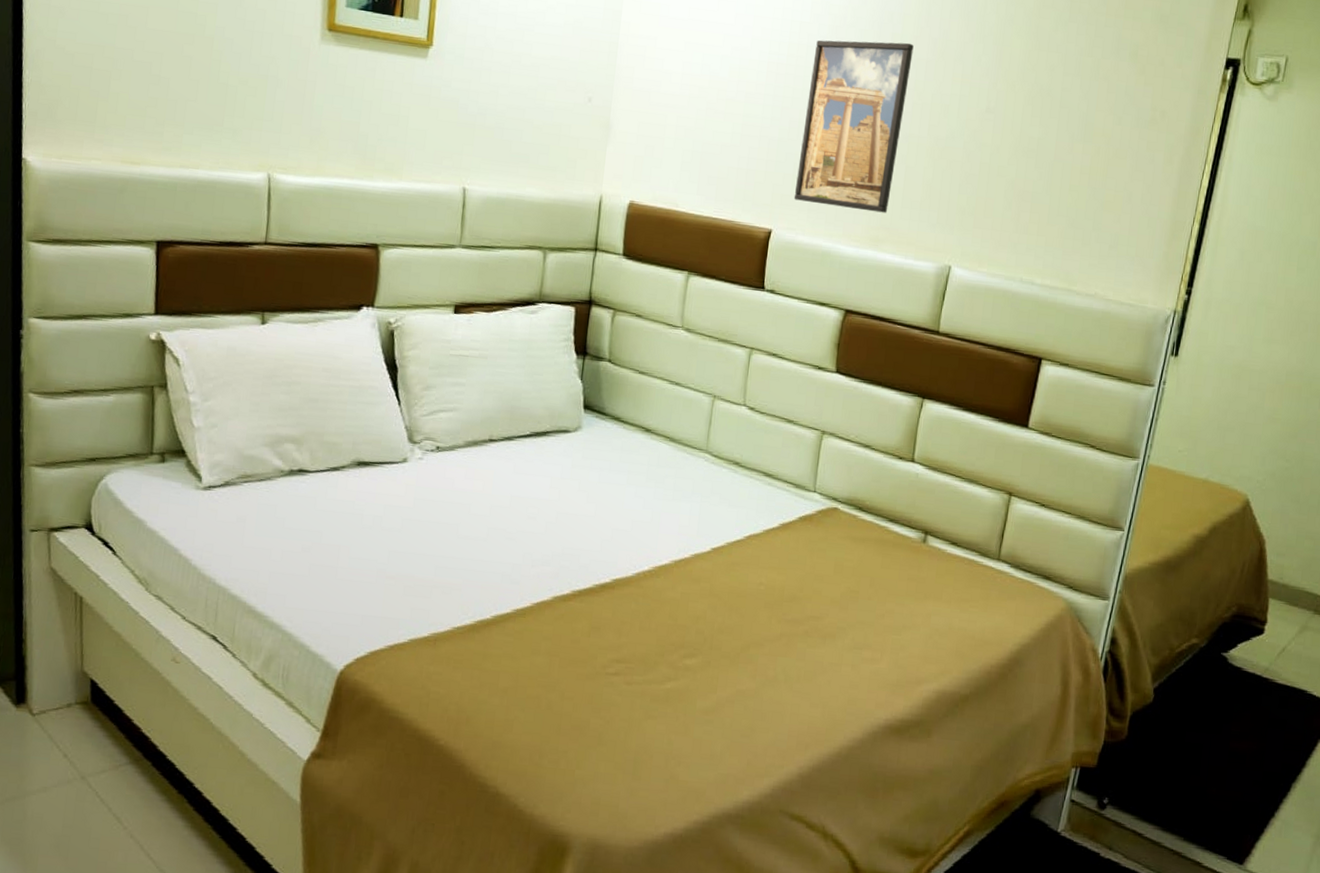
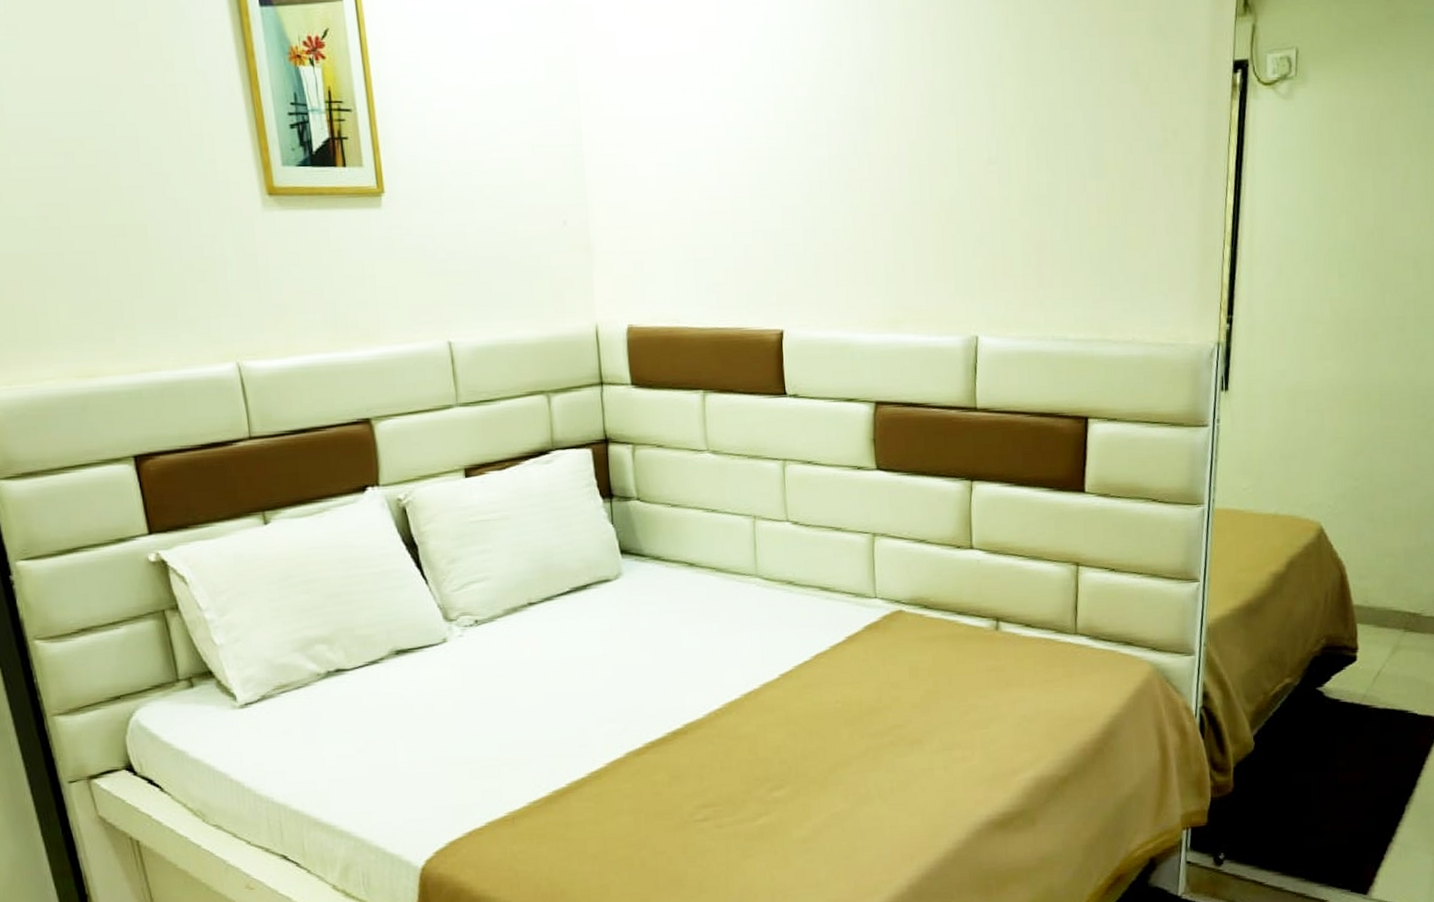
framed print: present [793,40,914,213] -> none [795,101,902,294]

